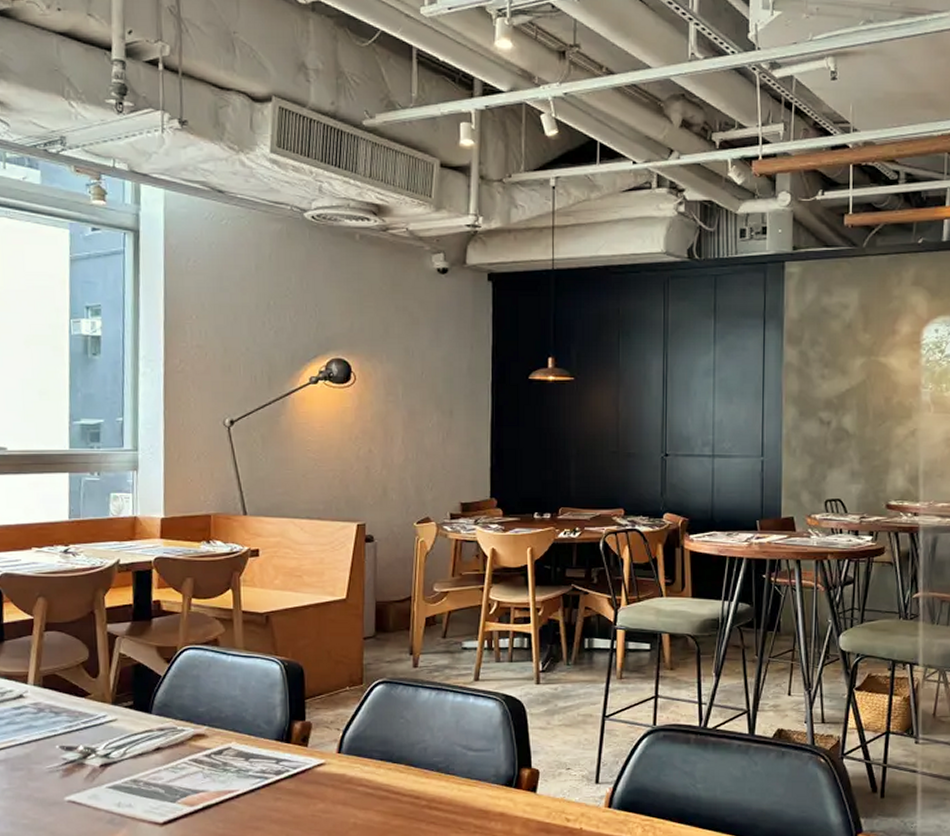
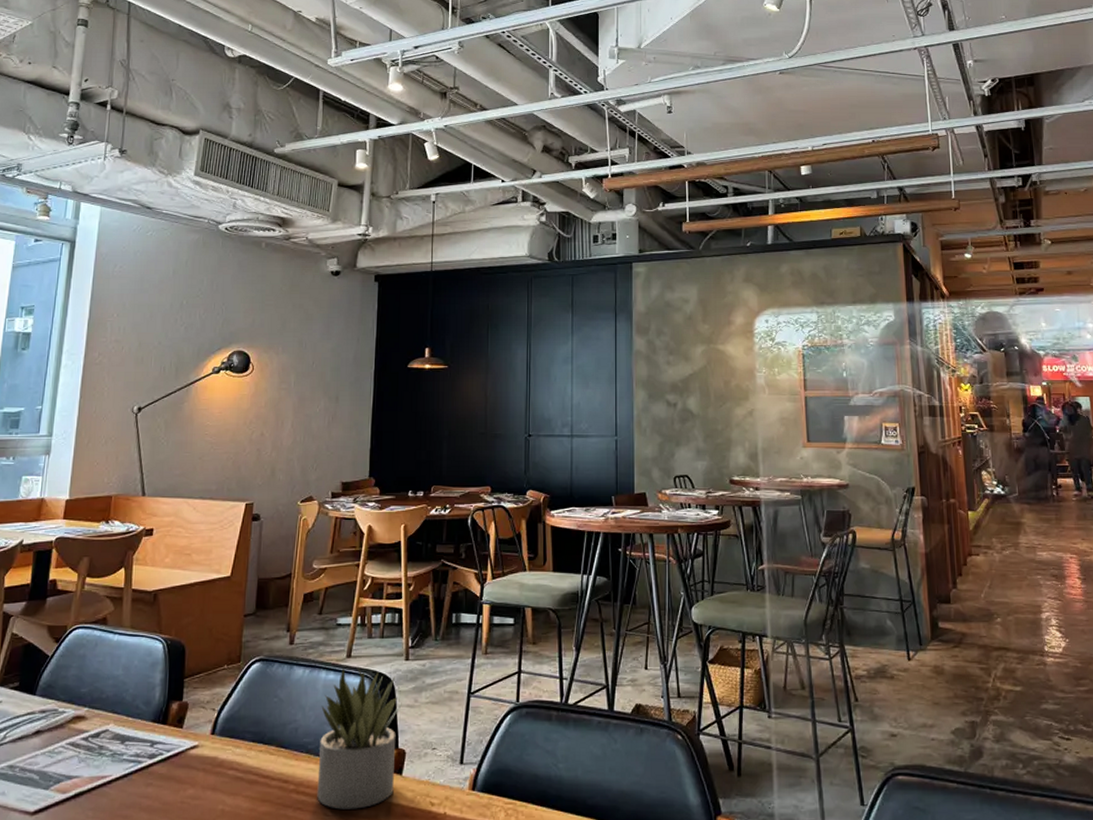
succulent plant: none [450,690,534,824] -> present [317,667,402,810]

